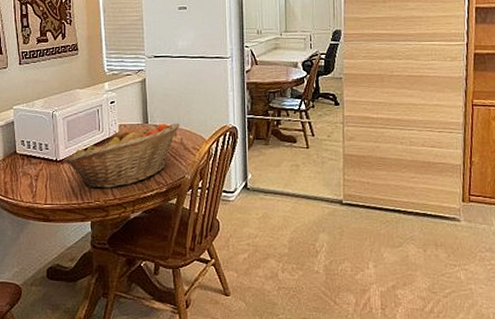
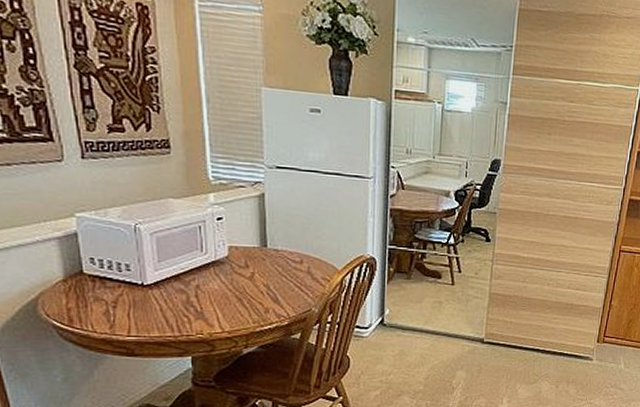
fruit basket: present [63,123,180,189] -> none [152,248,307,320]

